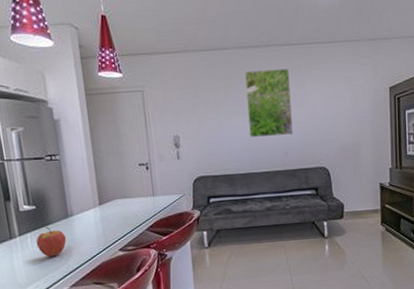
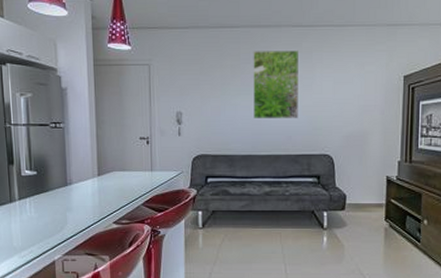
fruit: present [36,227,66,257] -> none [34,193,63,223]

